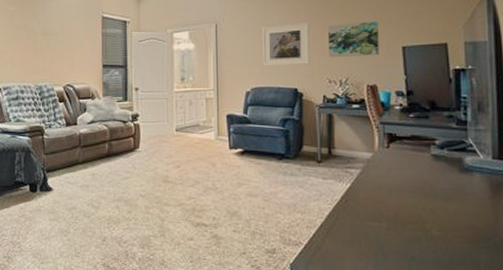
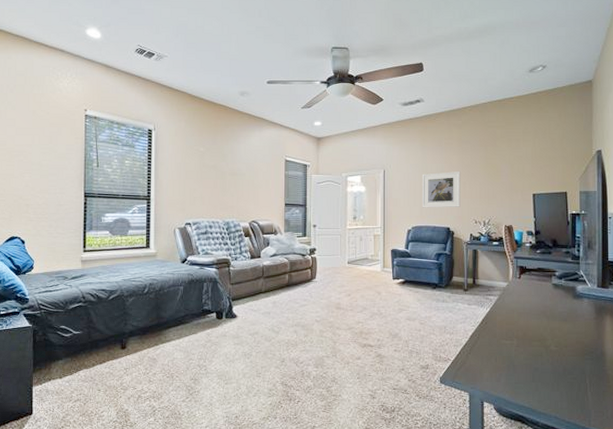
wall art: present [328,21,379,58] -> none [476,172,515,202]

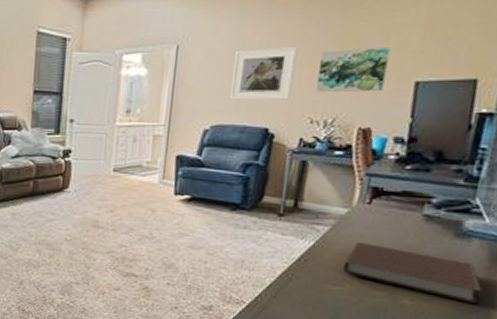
wall art: none [476,172,515,202] -> present [316,48,390,93]
notebook: none [511,307,596,346] -> present [343,242,483,305]

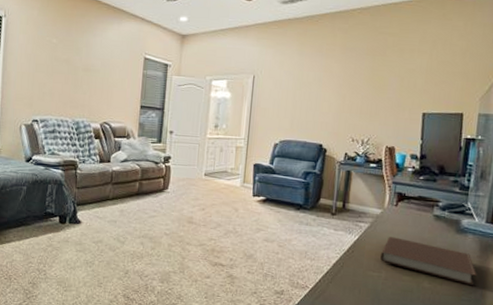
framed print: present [229,47,298,101] -> none [292,82,341,123]
wall art: present [316,48,390,93] -> none [355,86,405,120]

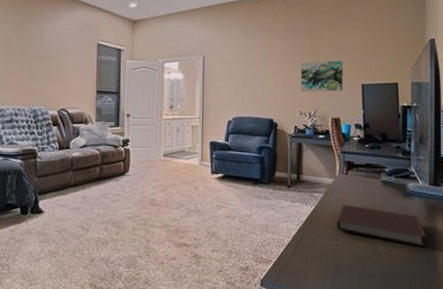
wall art: none [355,86,405,120] -> present [301,60,343,92]

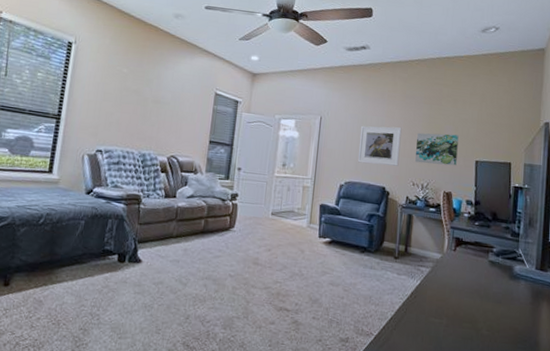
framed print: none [243,59,285,98] -> present [357,125,402,166]
notebook: present [337,205,427,248] -> none [441,282,530,334]

